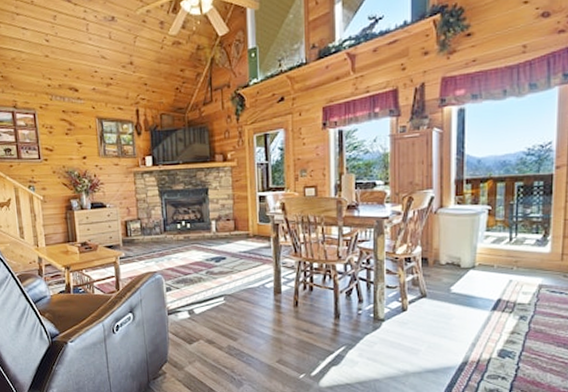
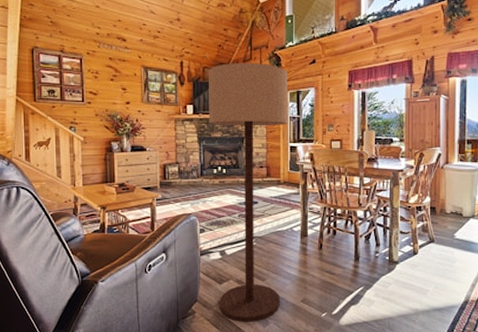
floor lamp: none [165,105,255,384] -> present [208,62,287,323]

